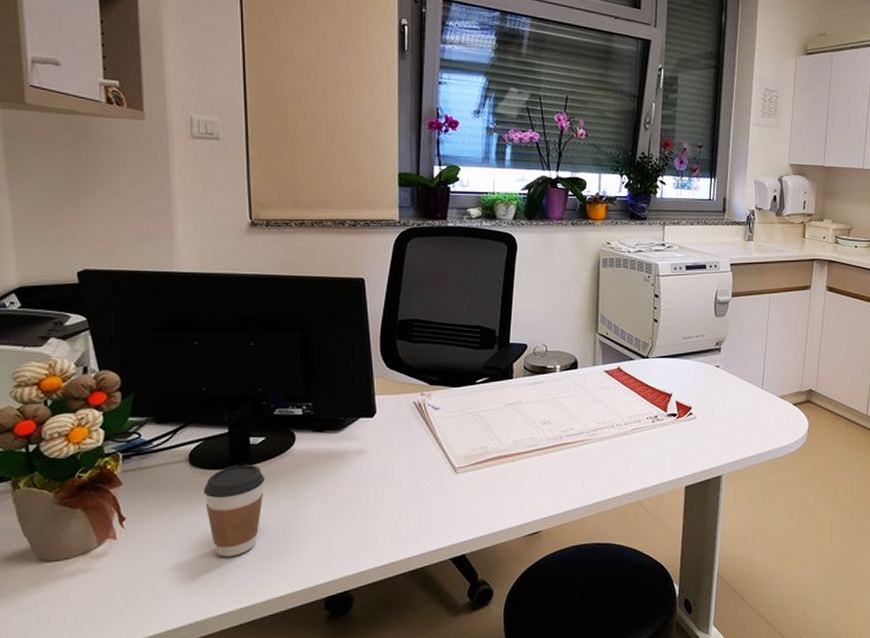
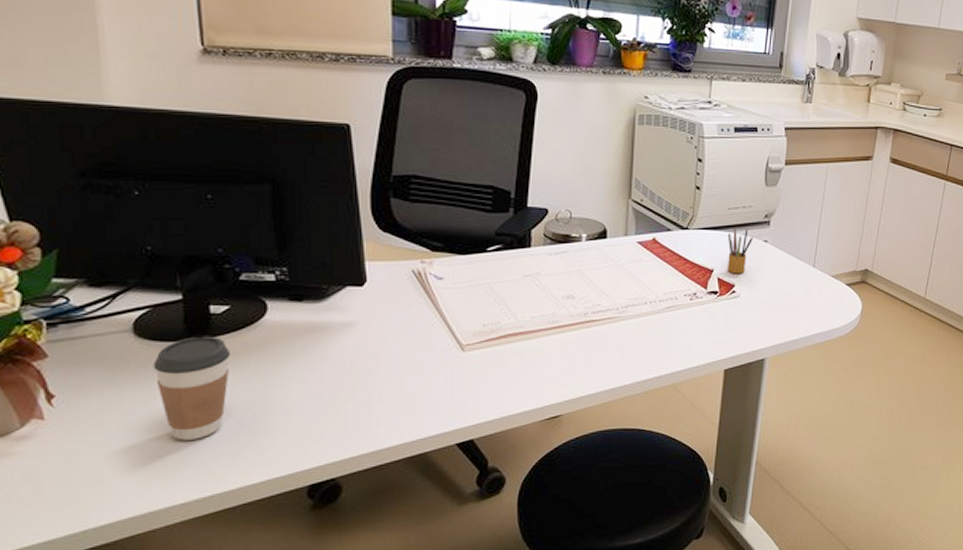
pencil box: none [683,354,706,398] -> present [726,227,753,274]

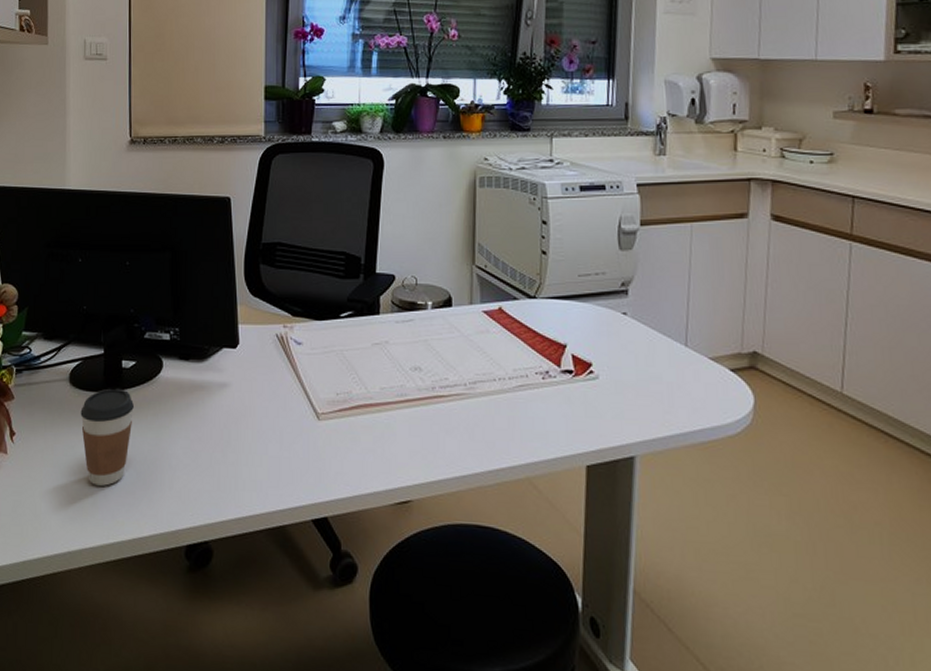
pencil box: present [726,227,753,274] -> none [579,296,609,351]

